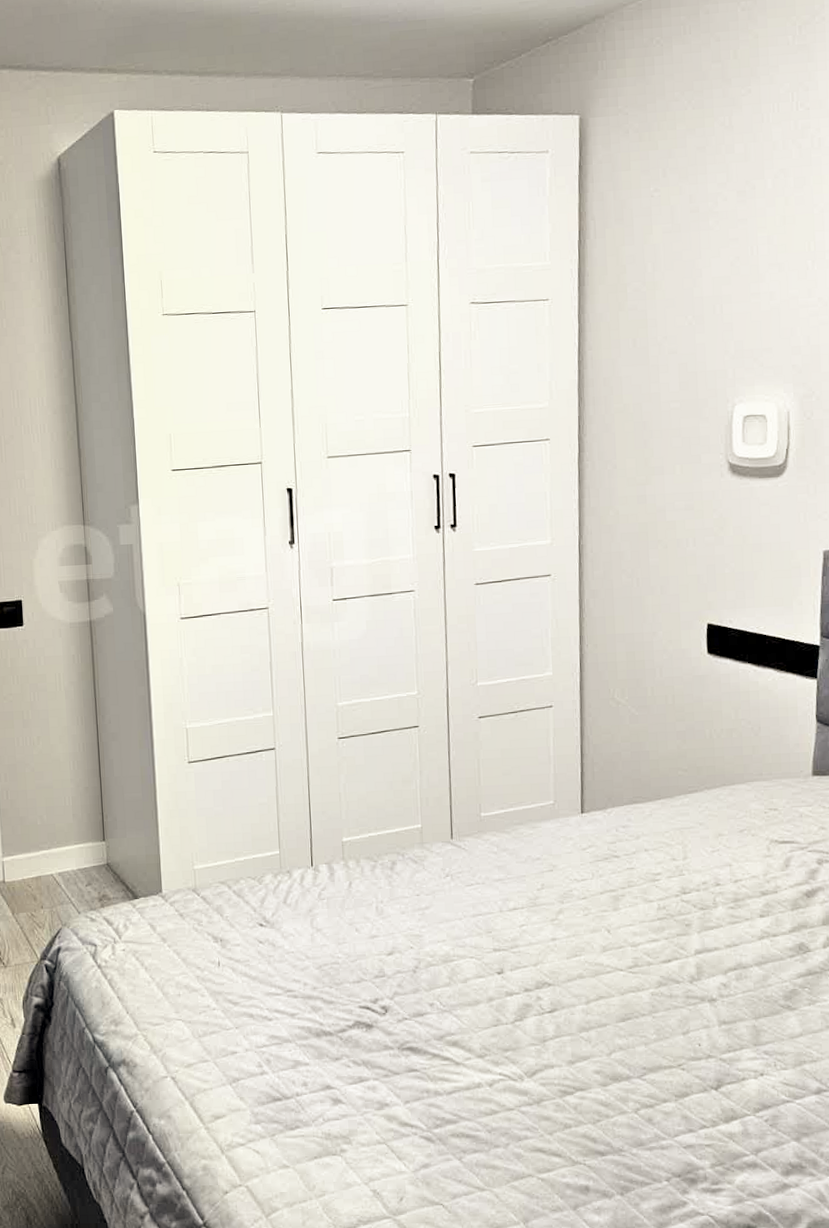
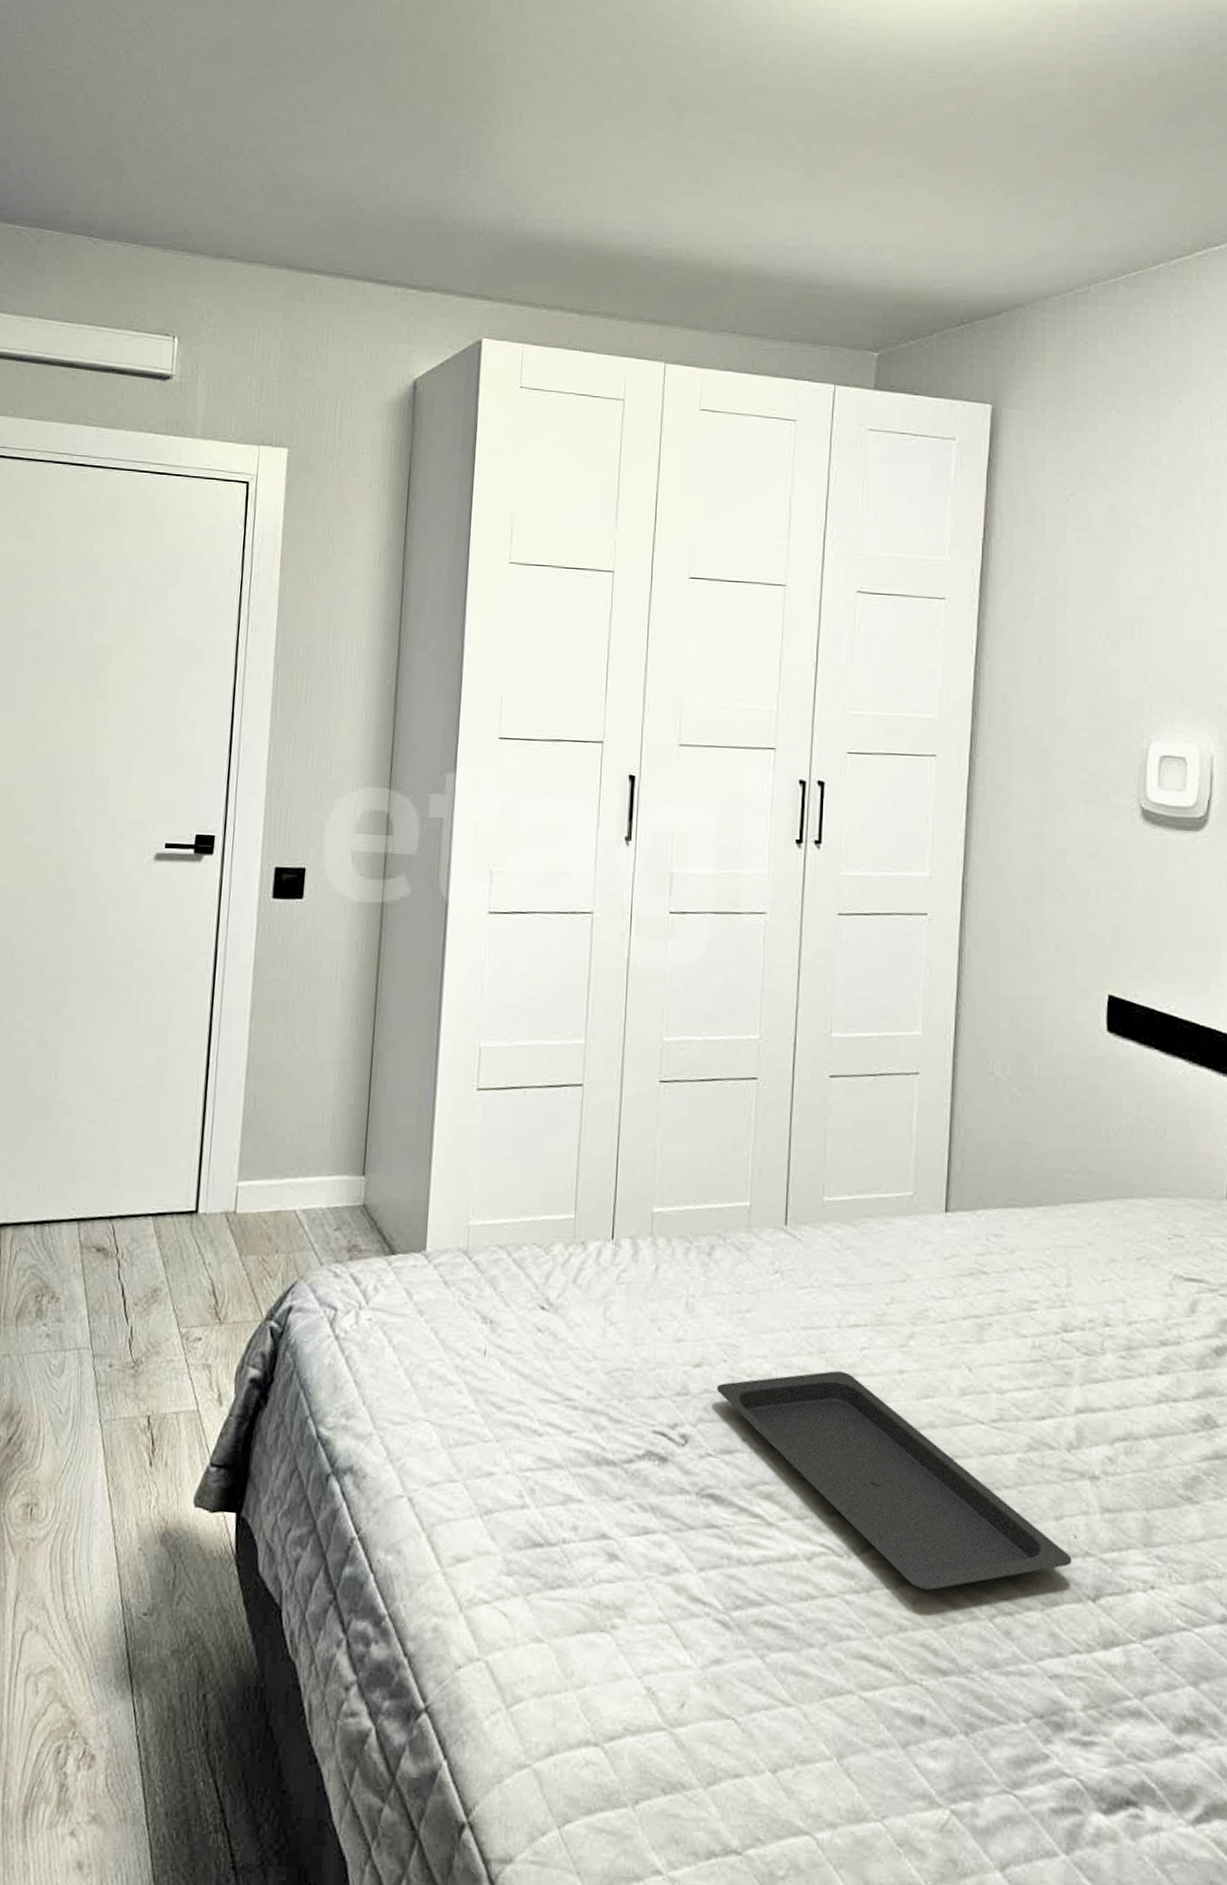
serving tray: none [406,945,698,1097] -> present [716,1371,1072,1591]

